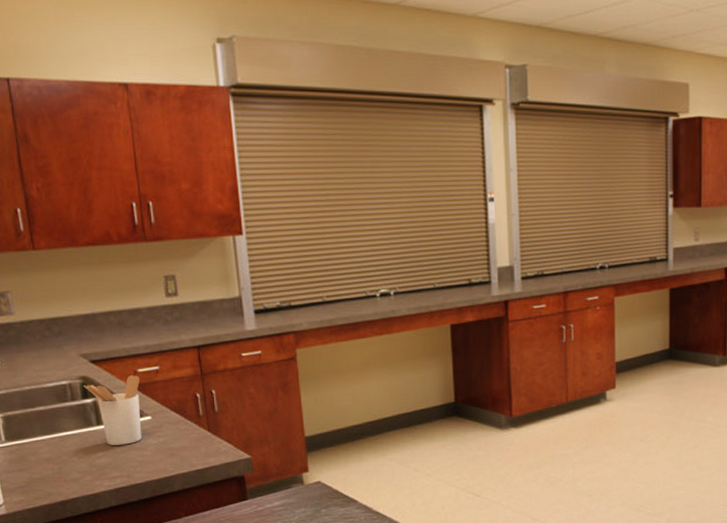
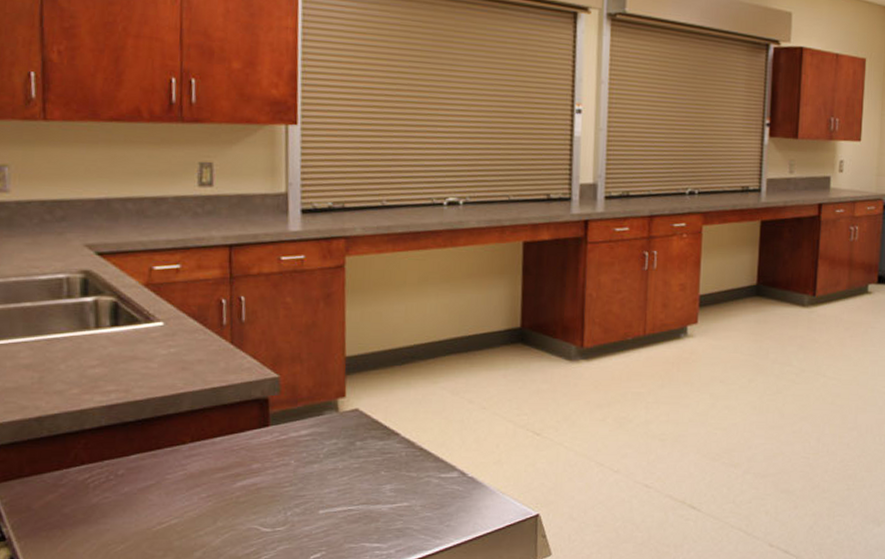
utensil holder: present [83,375,143,445] -> none [84,273,156,354]

